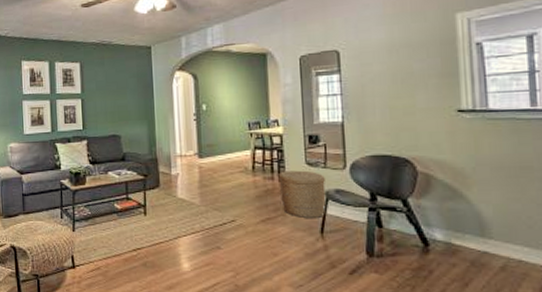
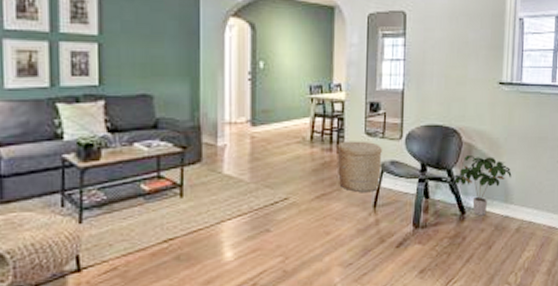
potted plant: none [411,184,487,250] -> present [454,154,512,216]

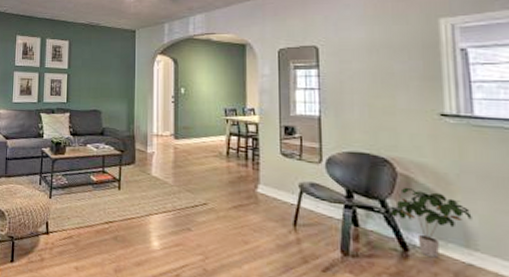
woven basket: present [337,141,382,193] -> none [252,159,300,211]

